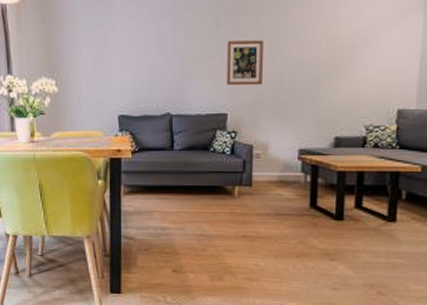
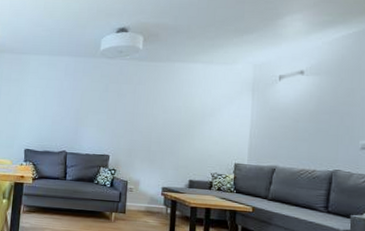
wall art: present [226,40,263,86] -> none [110,101,139,136]

